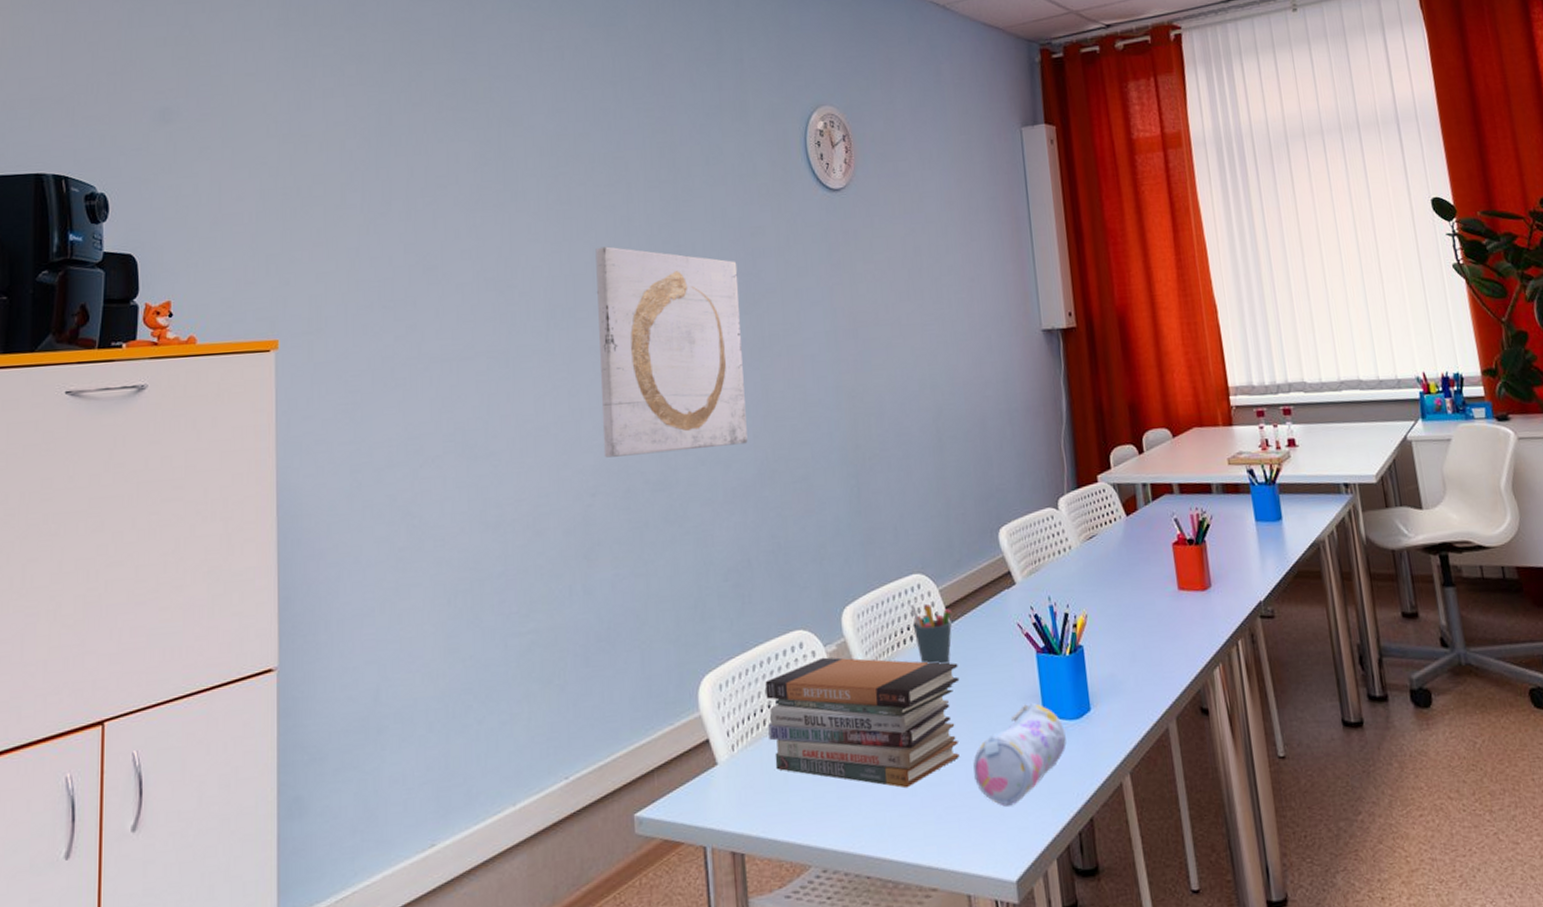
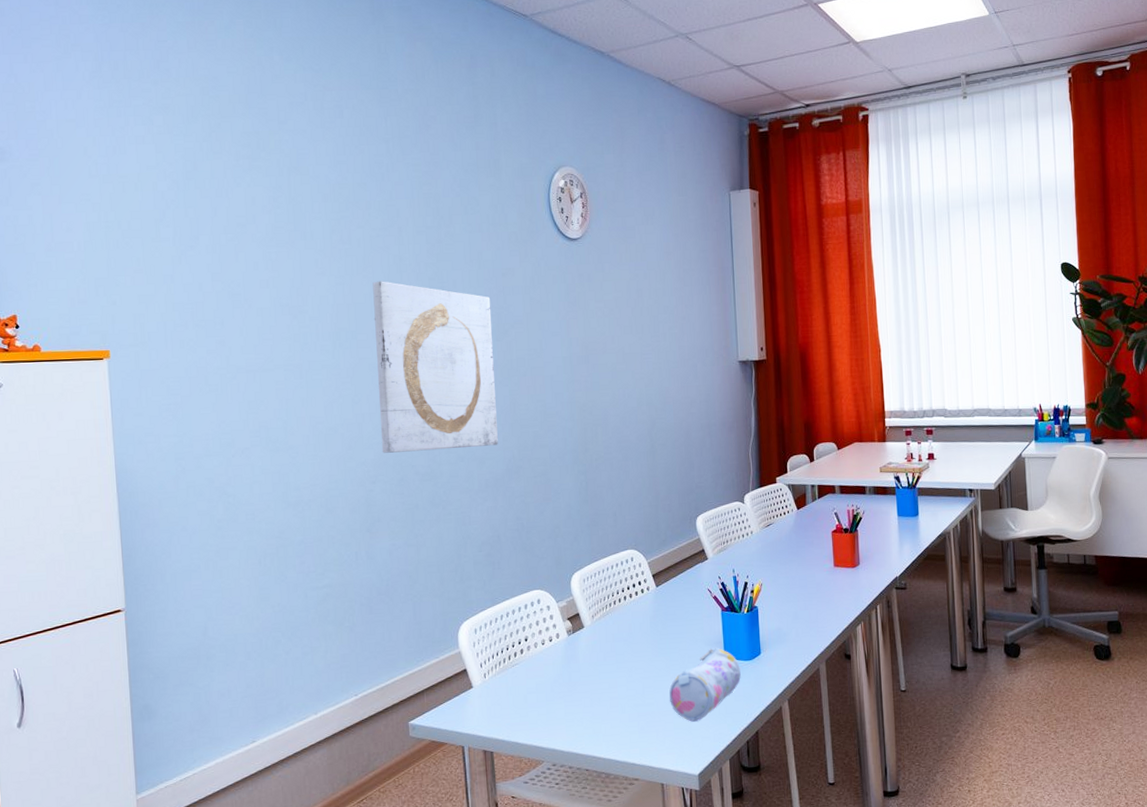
book stack: present [765,657,960,789] -> none [510,610,661,708]
pen holder: present [909,604,952,665] -> none [624,573,657,618]

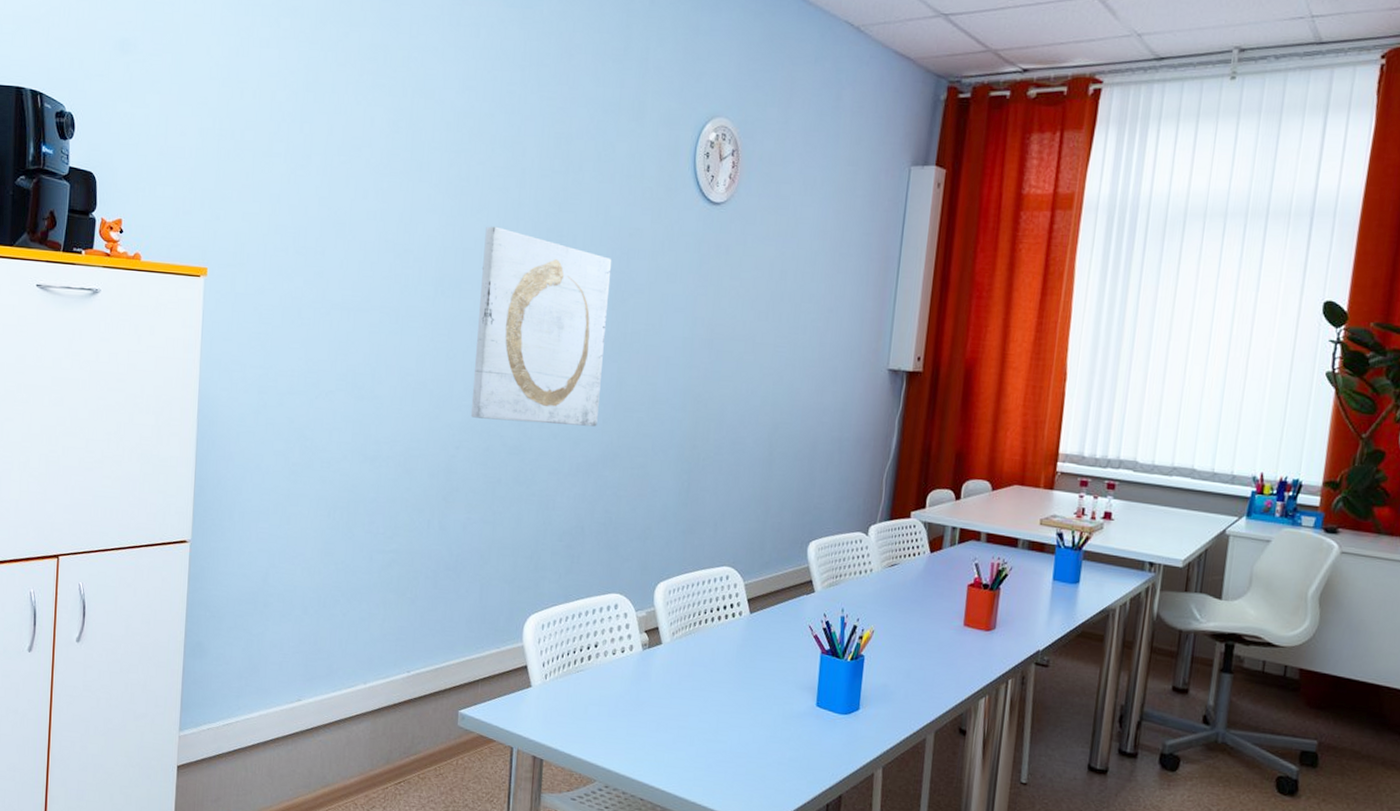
pencil case: present [669,647,741,723] -> none [745,693,833,772]

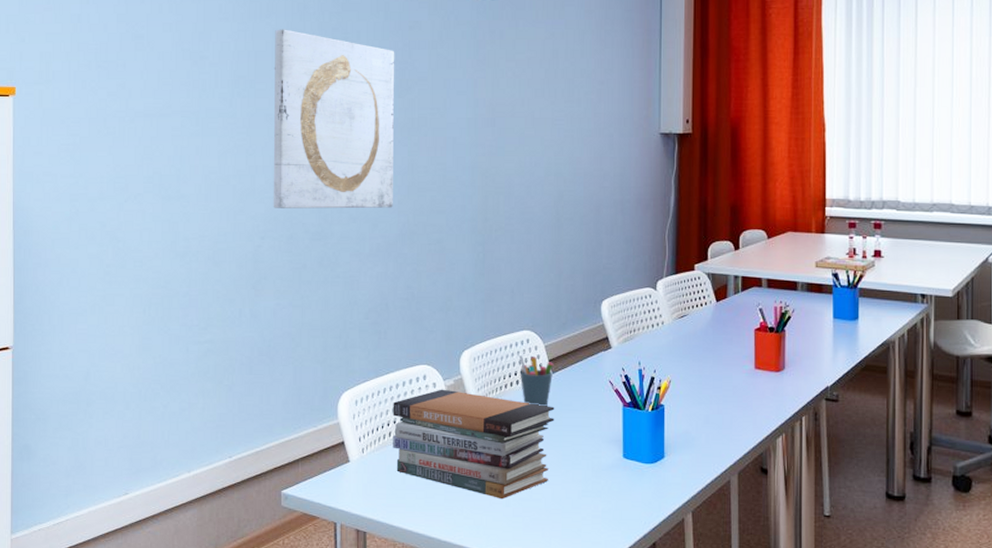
book stack: none [577,620,750,739] -> present [393,389,555,500]
pen holder: none [715,592,753,648] -> present [518,355,554,407]

